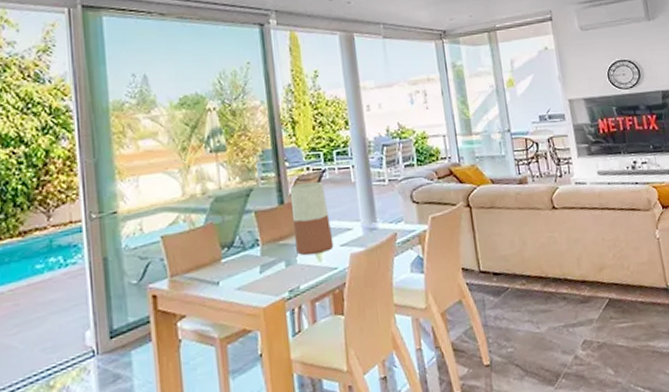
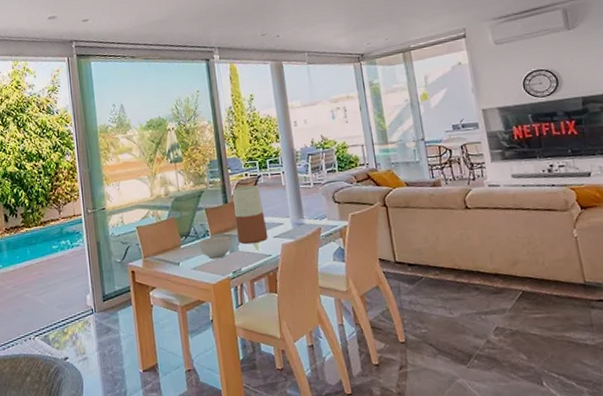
bowl: none [245,245,289,276] -> present [198,235,232,259]

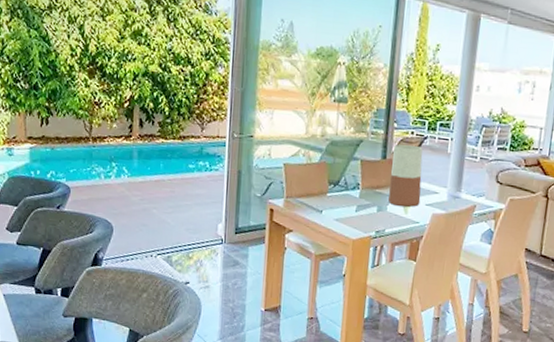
bowl: present [198,235,232,259] -> none [346,190,382,215]

